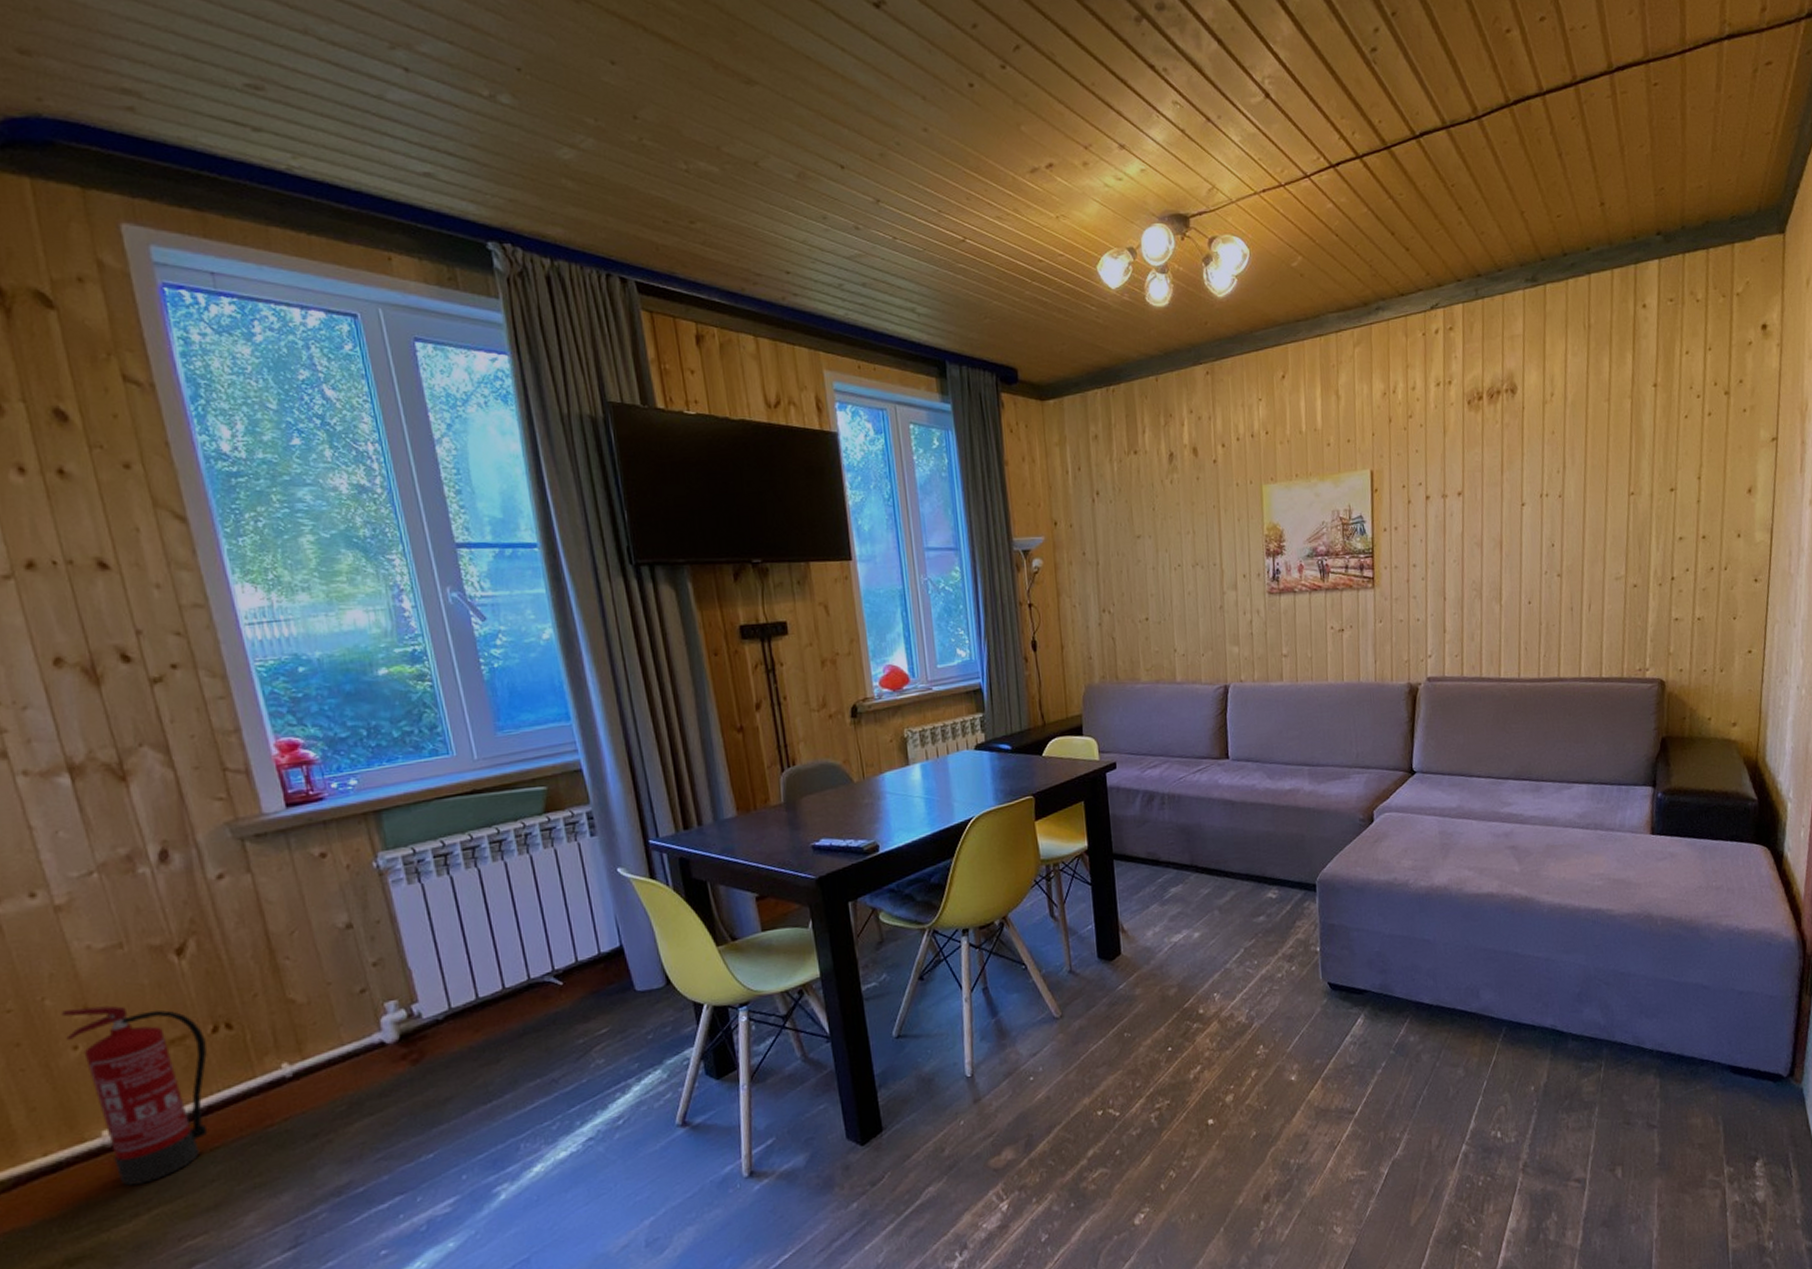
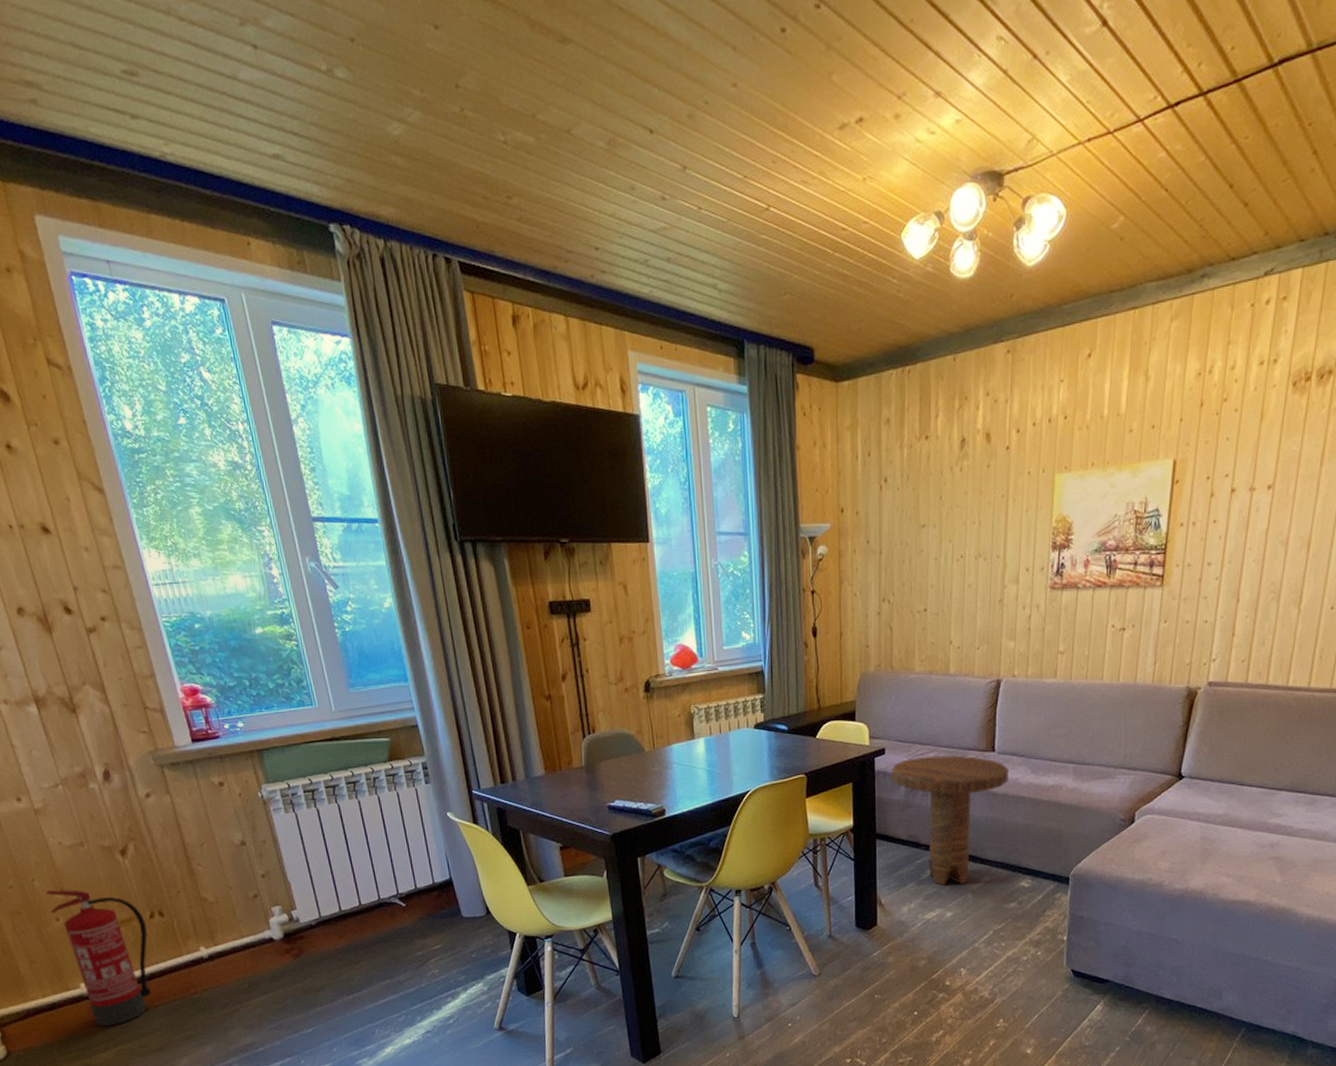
side table: none [1124,765,1245,904] -> present [891,755,1008,886]

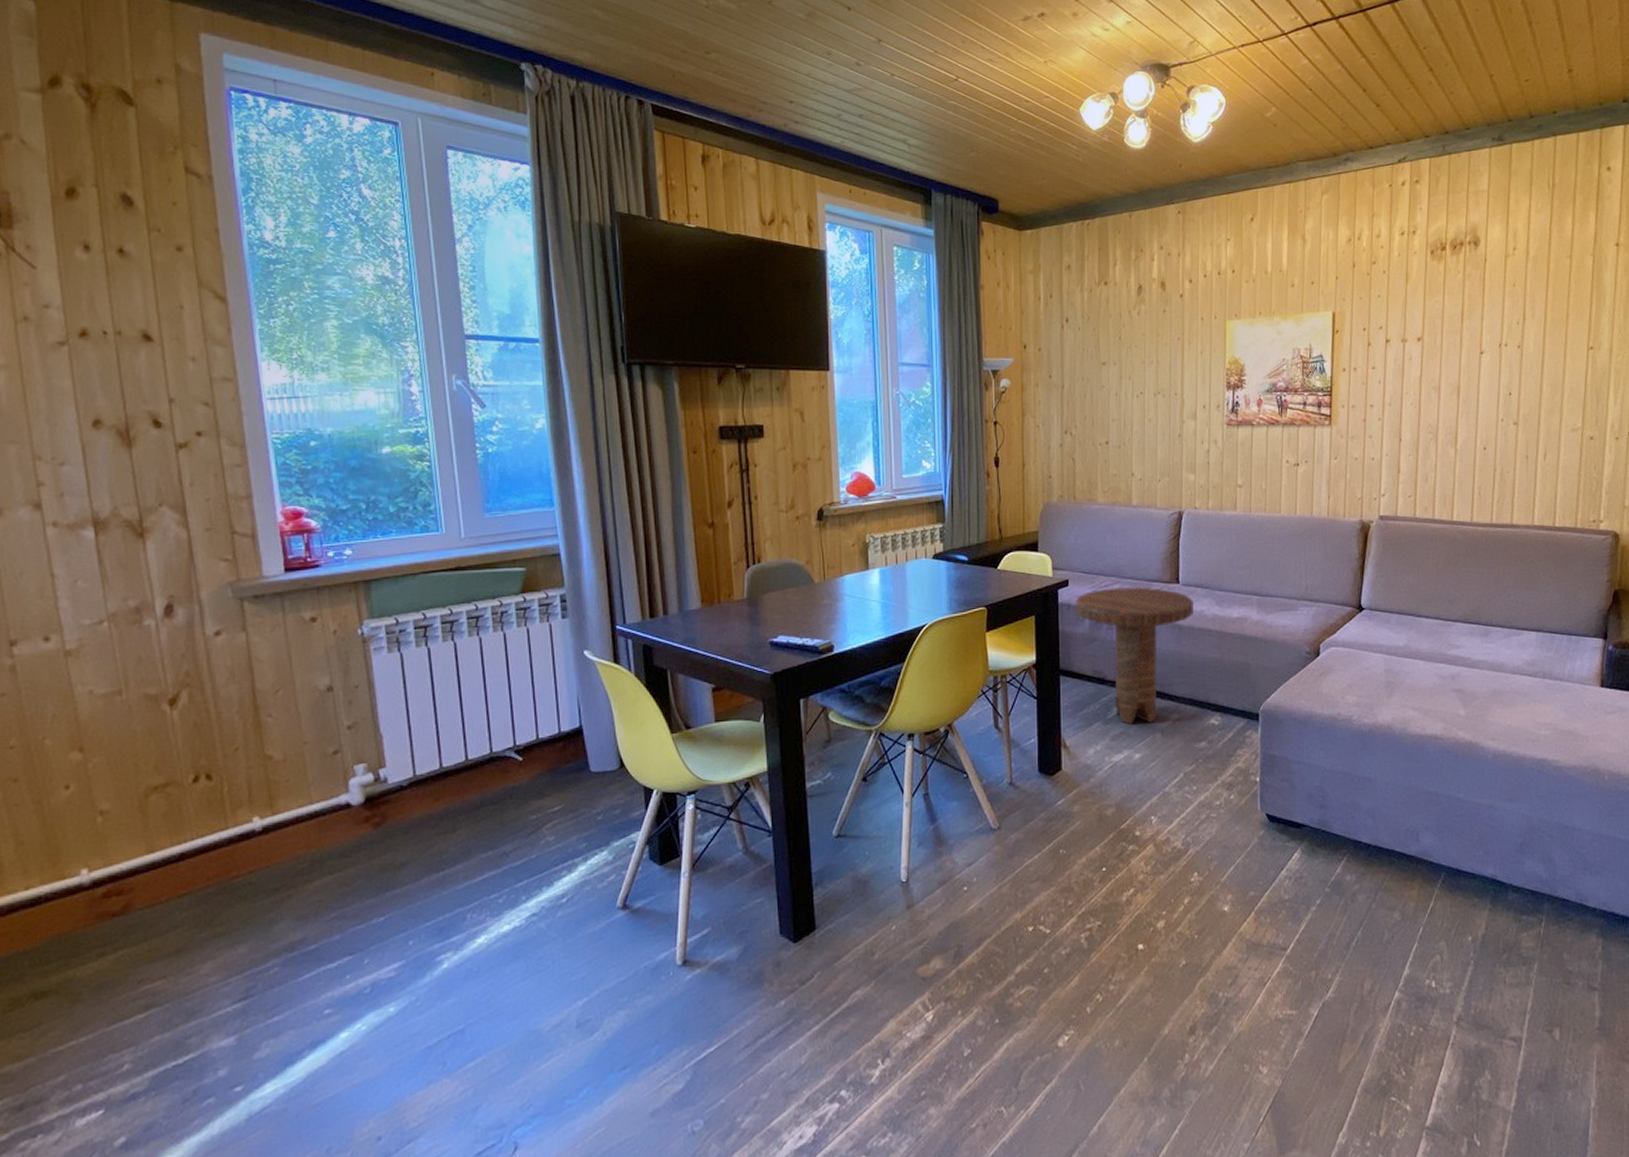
fire extinguisher: present [45,890,152,1026] -> none [58,749,186,925]

